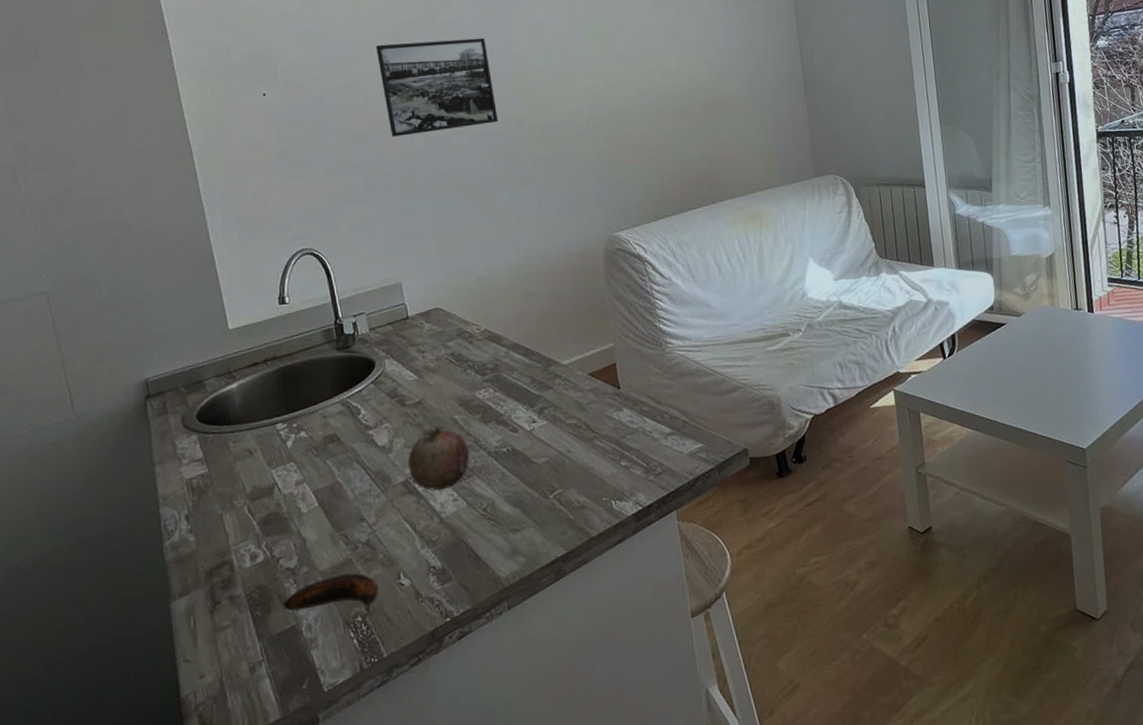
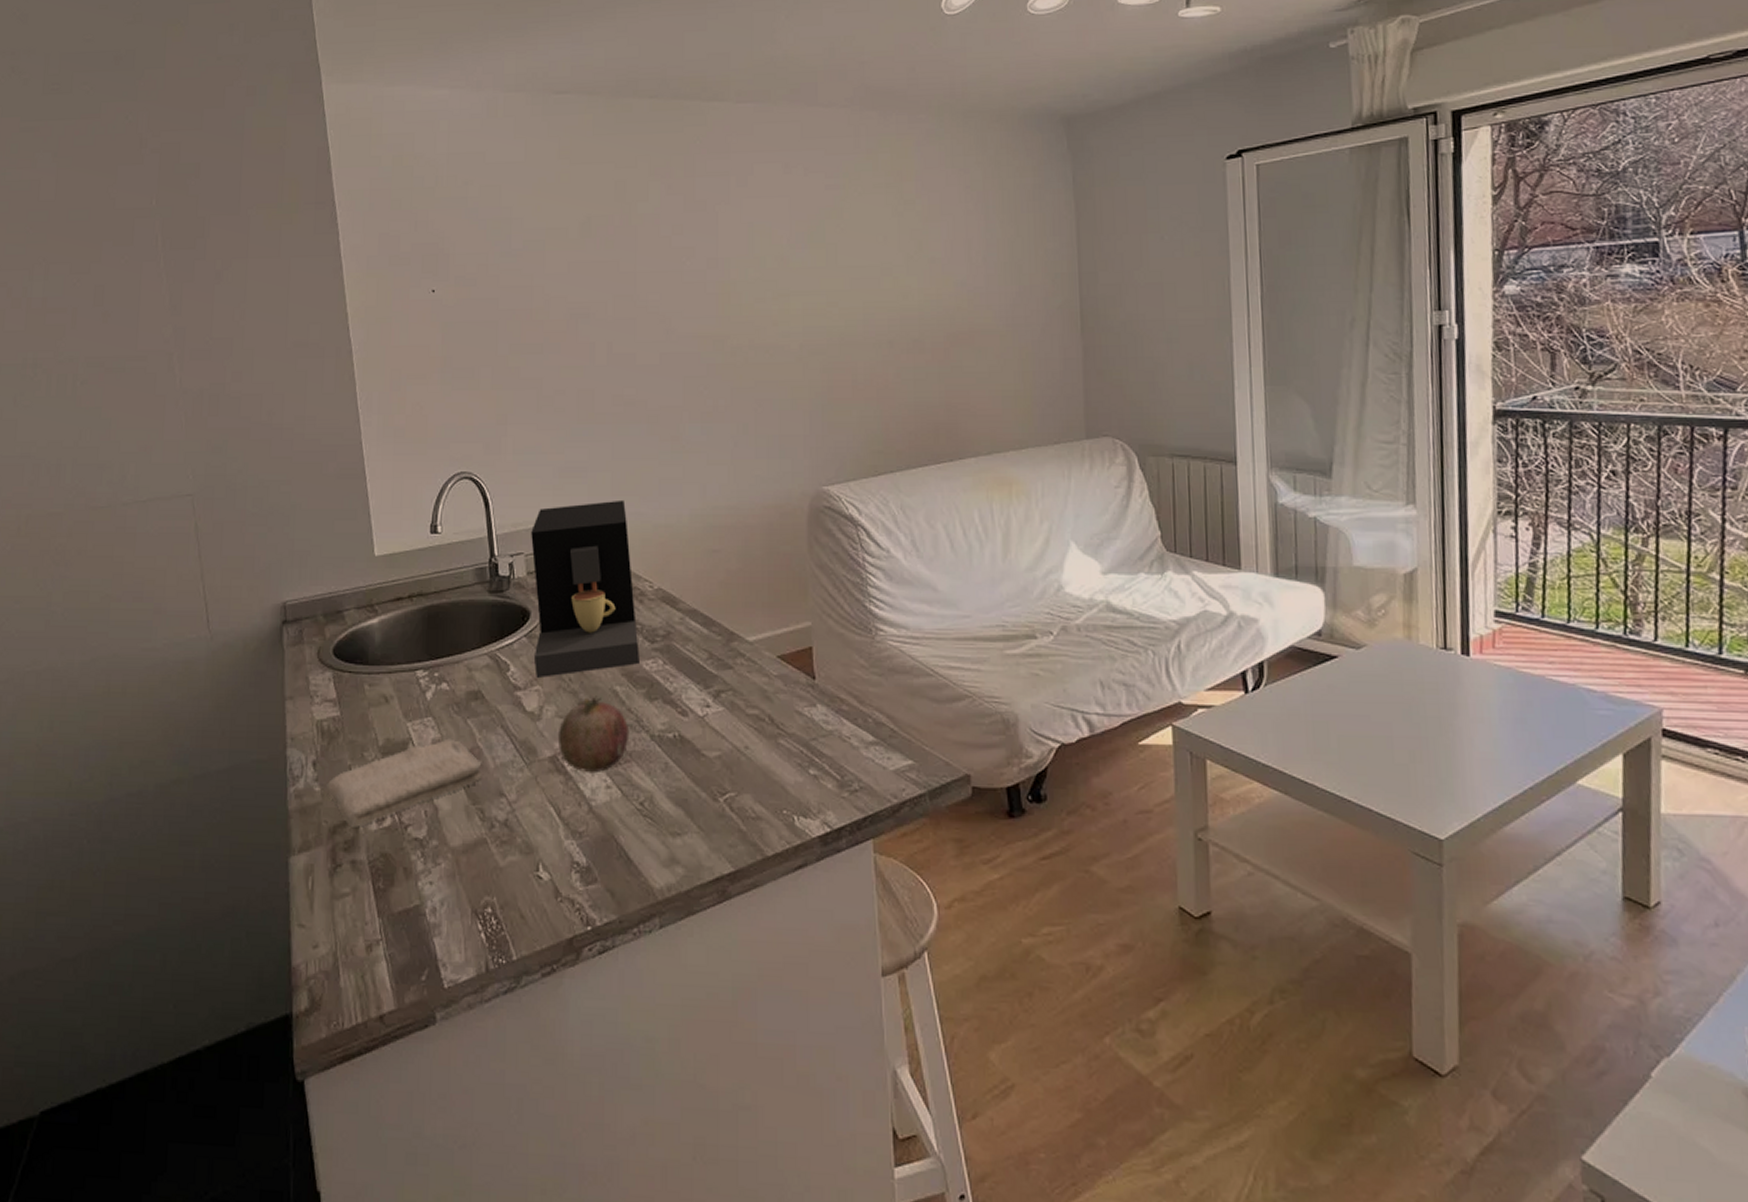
washcloth: none [200,478,343,568] -> present [326,738,482,827]
banana: present [283,572,379,620] -> none [408,854,514,913]
coffee maker: none [370,259,474,418] -> present [531,499,640,679]
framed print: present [375,37,498,137] -> none [559,238,693,350]

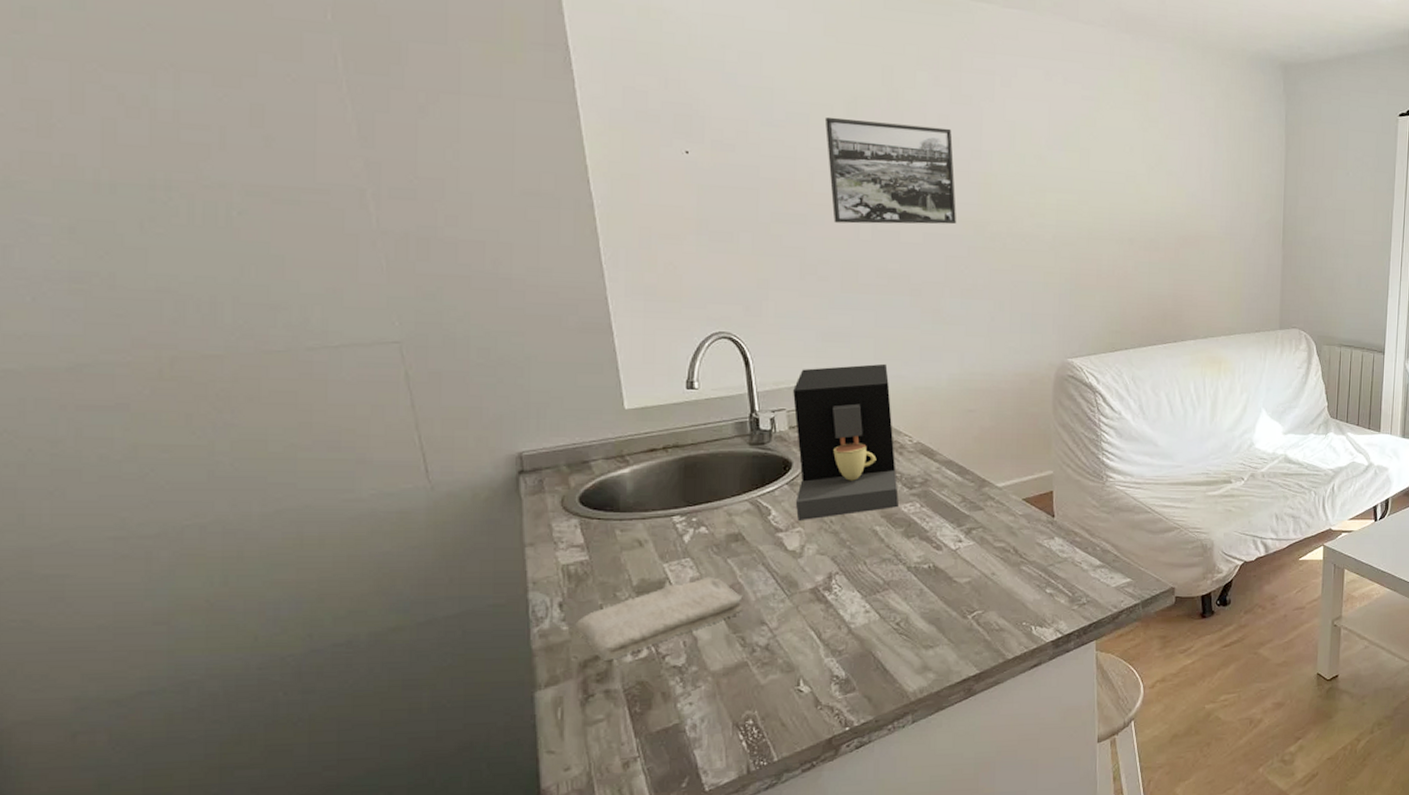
fruit: present [557,696,630,774] -> none [818,535,888,601]
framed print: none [559,238,693,350] -> present [824,116,956,225]

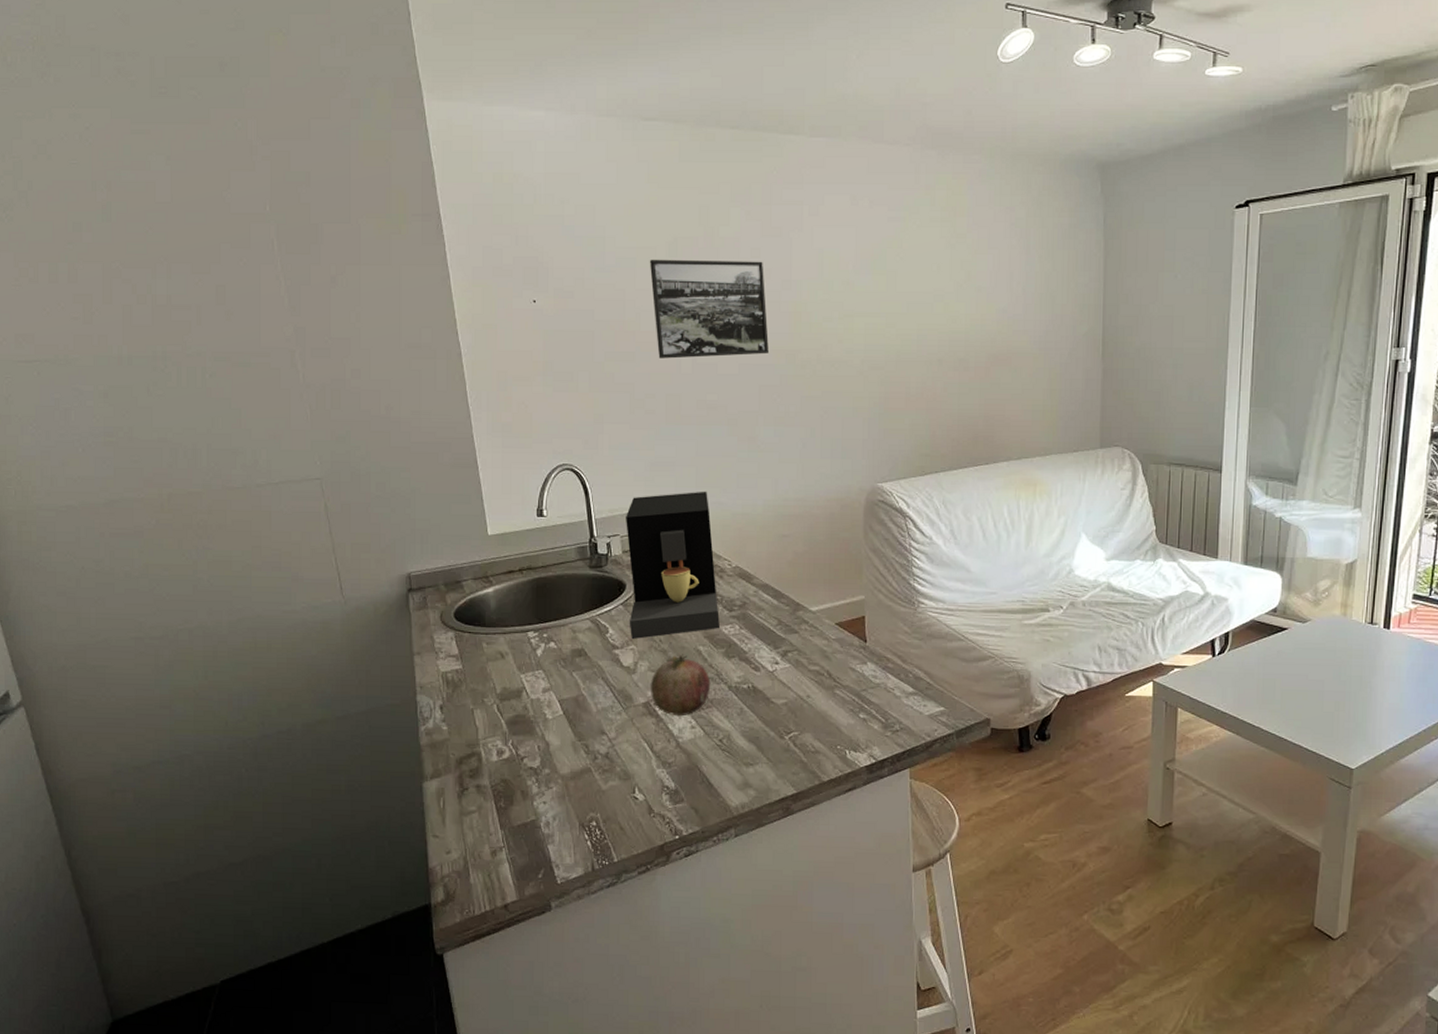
washcloth: present [575,576,743,660] -> none [453,687,586,759]
fruit: none [818,535,888,601] -> present [650,654,711,717]

